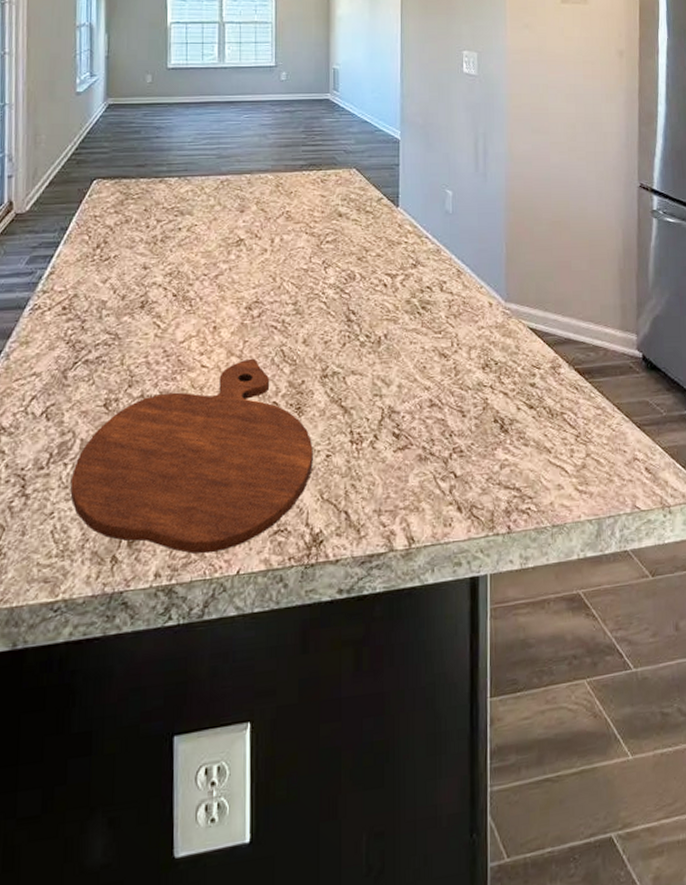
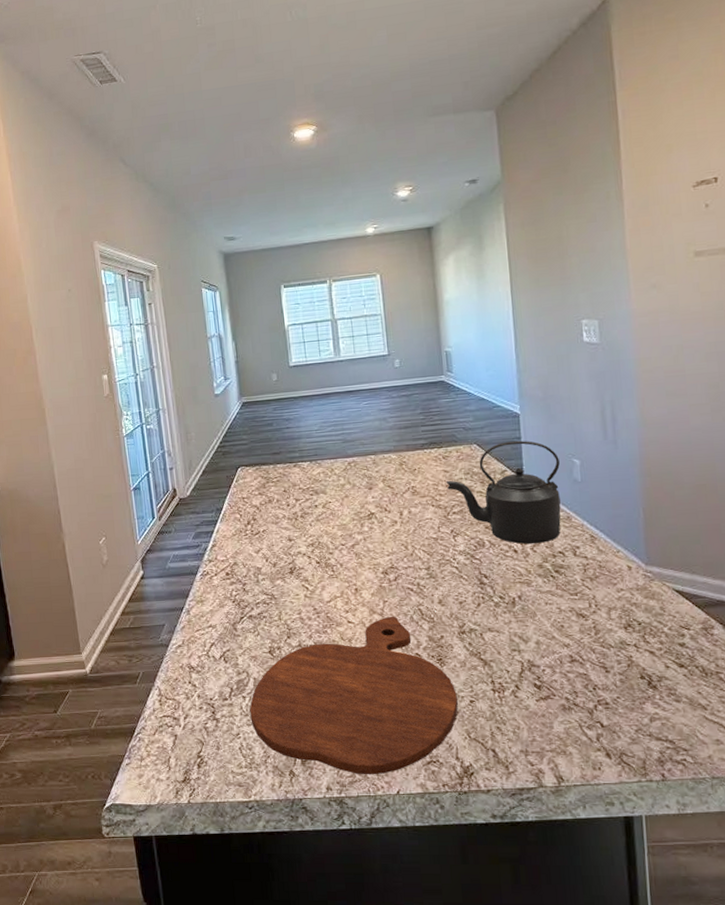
kettle: none [322,167,434,277] -> present [446,440,561,544]

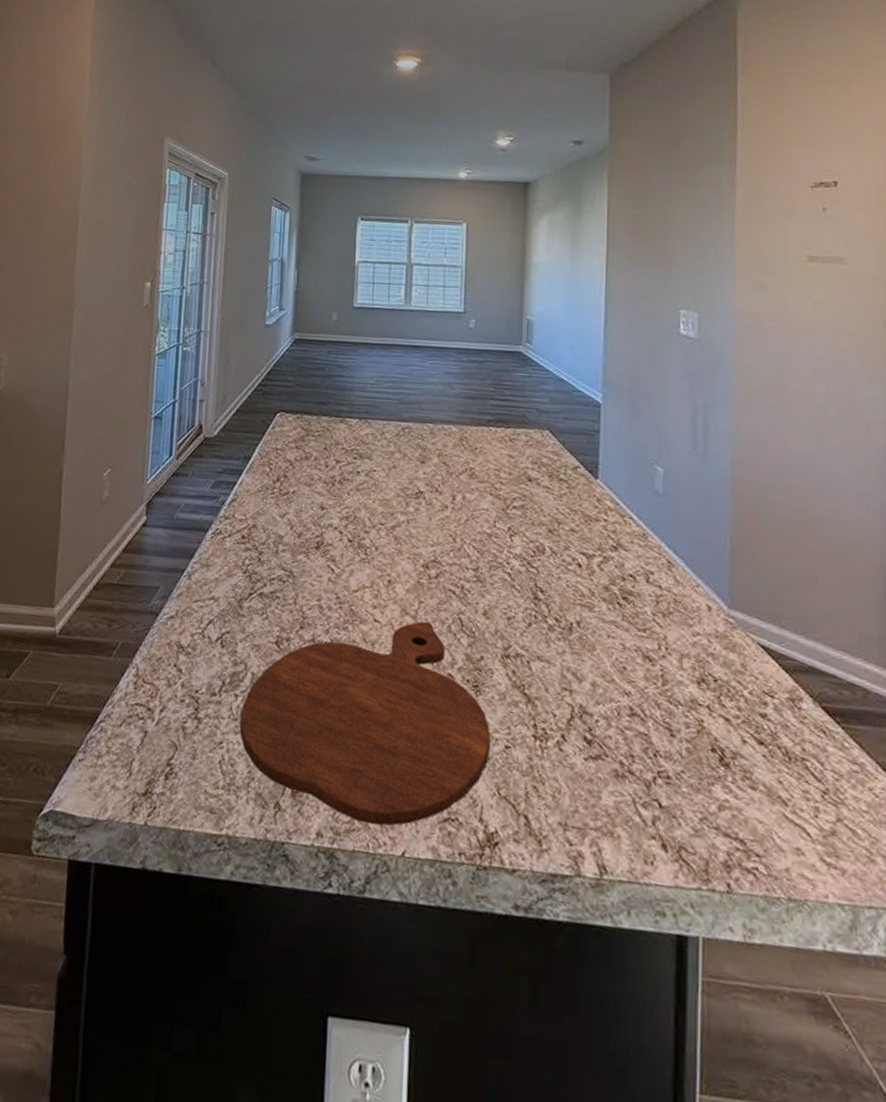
kettle: present [446,440,561,544] -> none [509,433,640,561]

